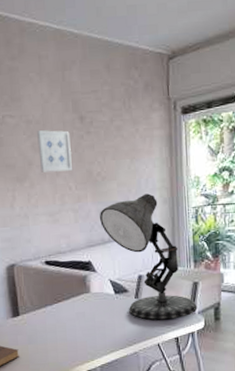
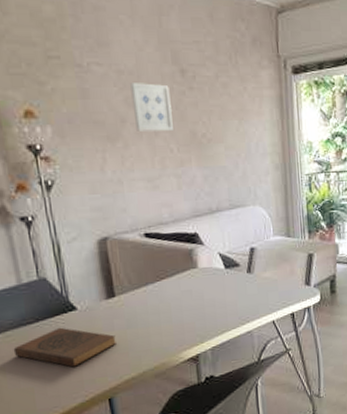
desk lamp: present [100,193,198,320] -> none [206,158,313,296]

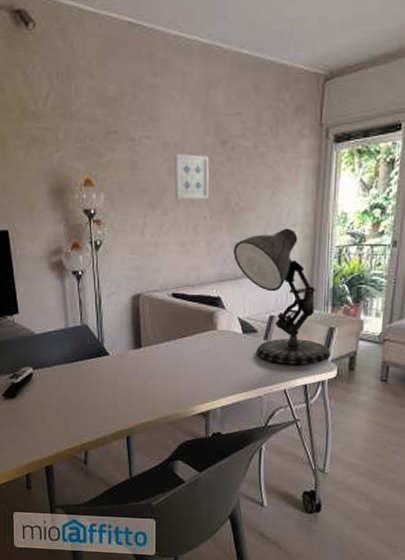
book: present [13,327,116,367] -> none [57,368,138,404]
desk lamp: none [206,158,313,296] -> present [234,228,331,365]

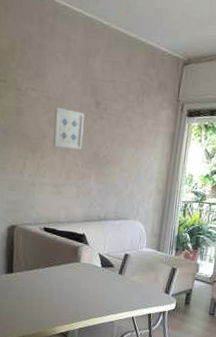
desk lamp: present [234,228,331,365] -> none [99,182,172,298]

